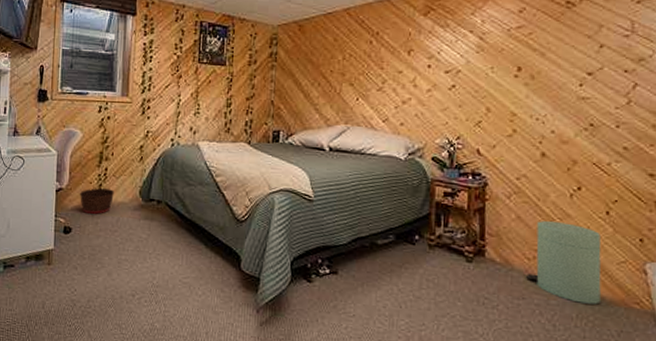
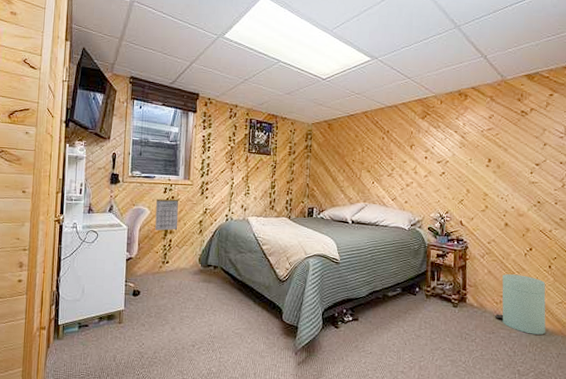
basket: present [80,188,114,214] -> none [147,257,177,279]
calendar: none [88,119,115,157] -> present [155,198,178,231]

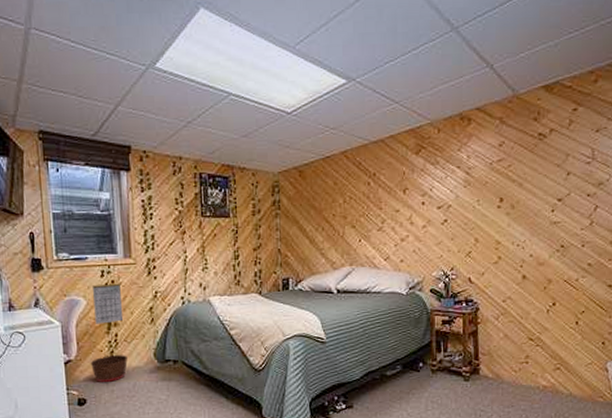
basket: none [147,257,177,279] -> present [91,355,128,382]
trash can: present [494,274,546,335] -> none [513,335,573,403]

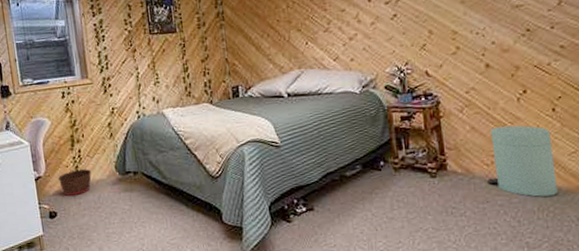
calendar: present [91,283,124,324] -> none [54,102,85,142]
trash can: none [513,335,573,403] -> present [486,125,557,197]

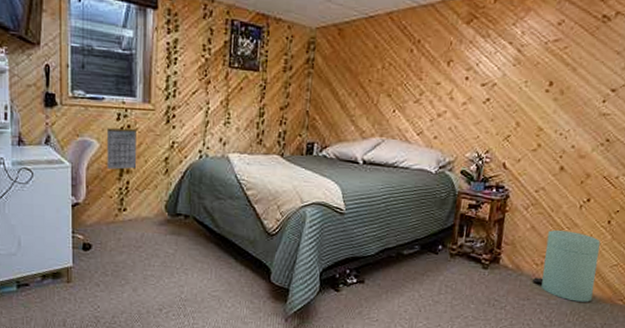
calendar: none [54,102,85,142] -> present [106,127,137,170]
basket: present [59,169,92,196] -> none [99,202,137,230]

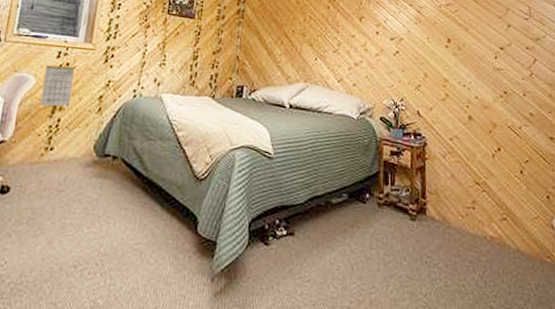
trash can: present [532,230,601,302] -> none [460,179,520,259]

